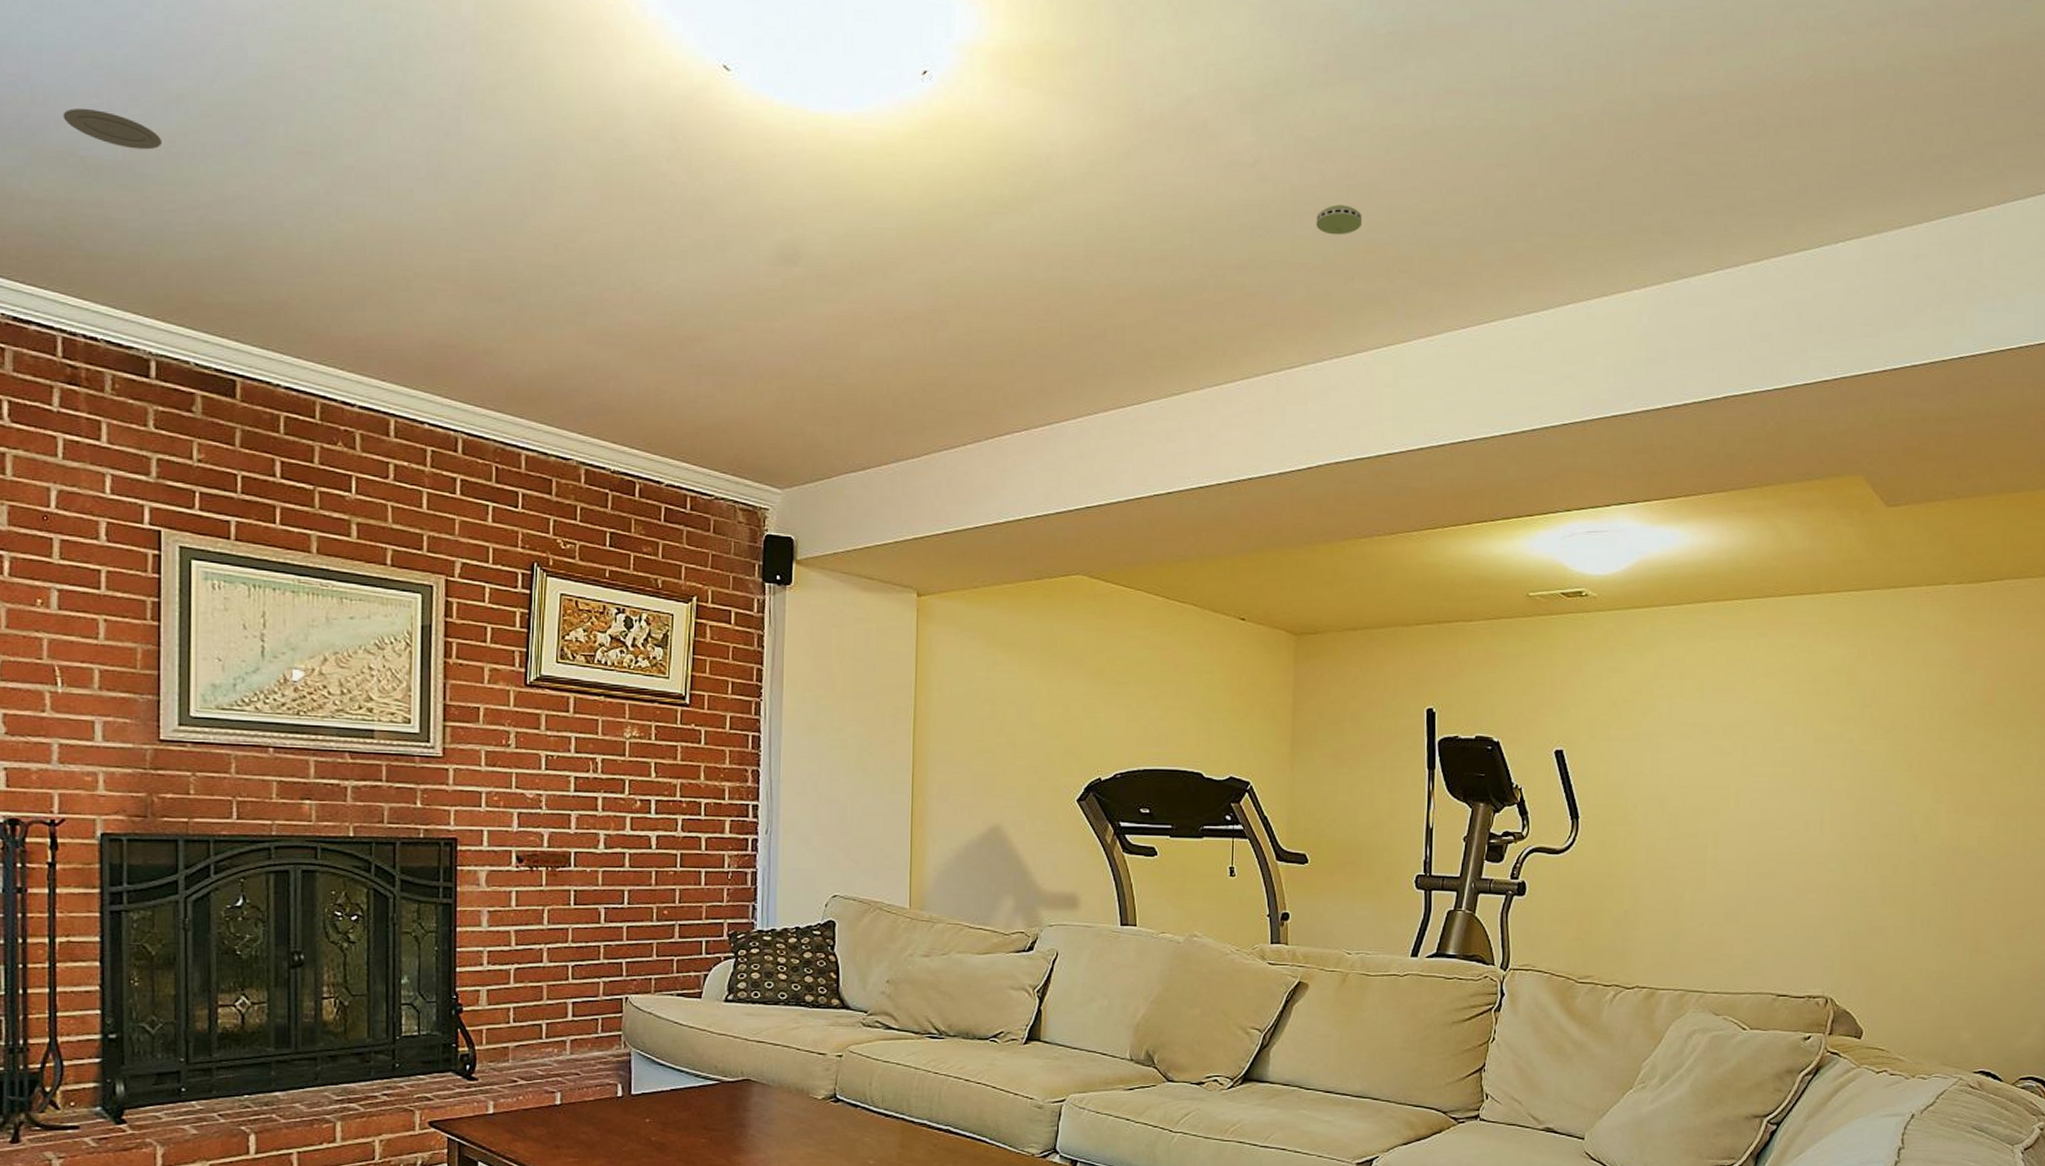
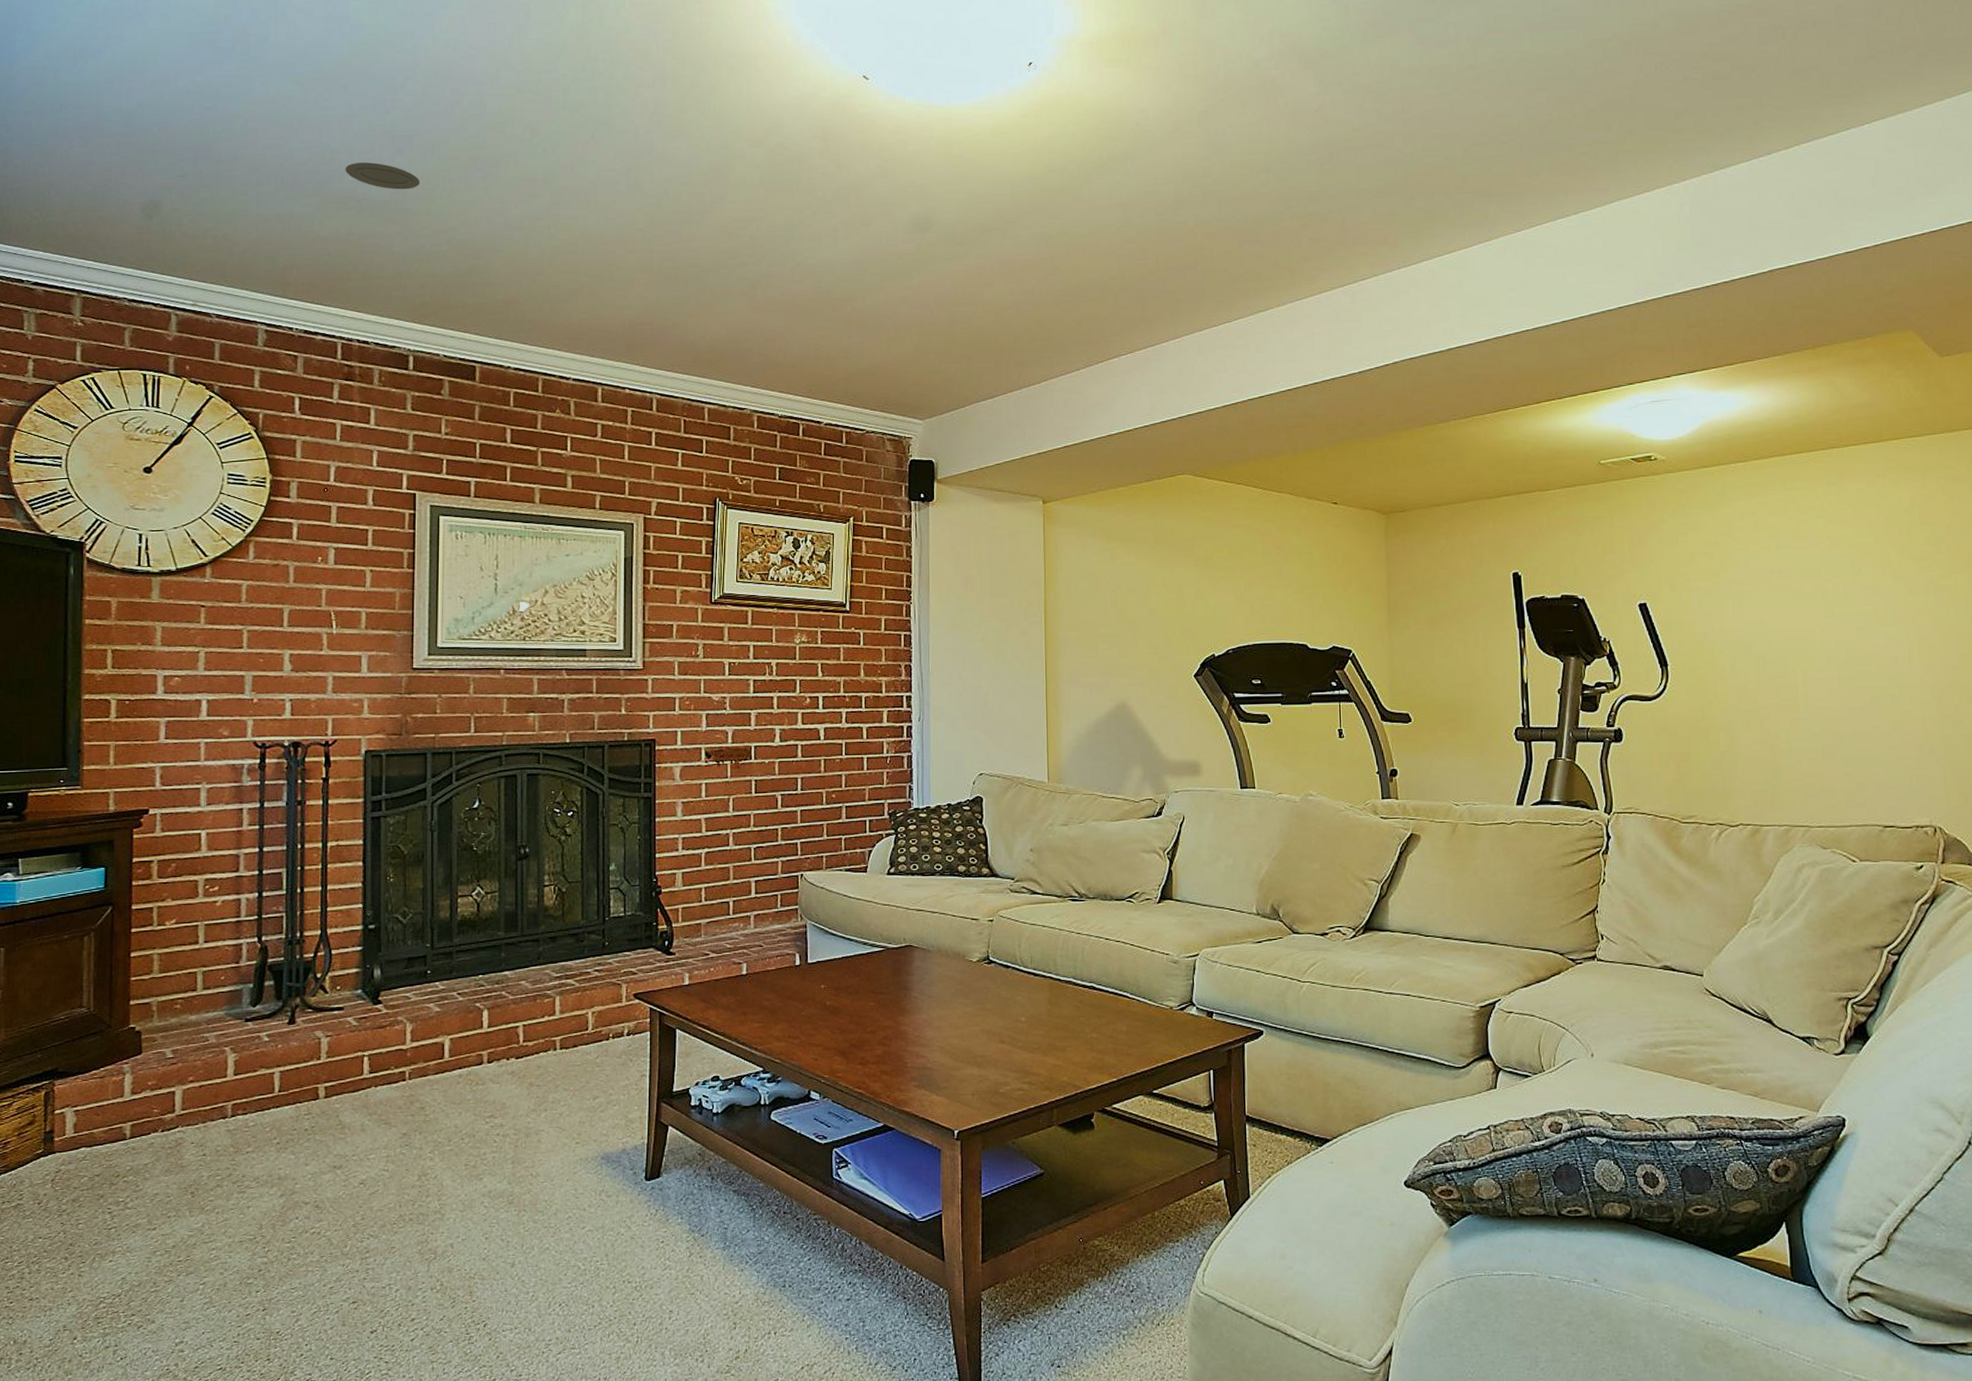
smoke detector: present [1316,205,1362,235] -> none [1376,136,1418,163]

